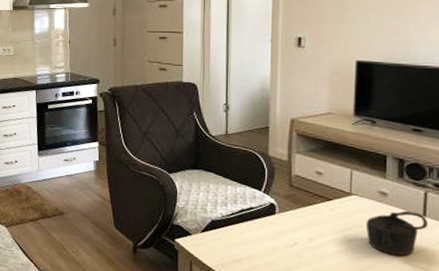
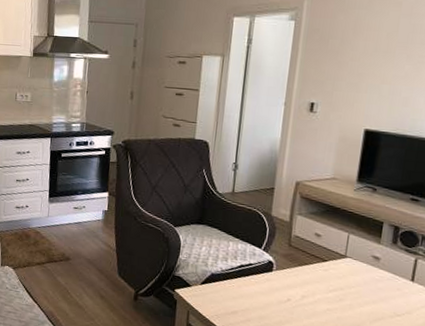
teapot: present [365,211,427,256] -> none [356,275,415,317]

